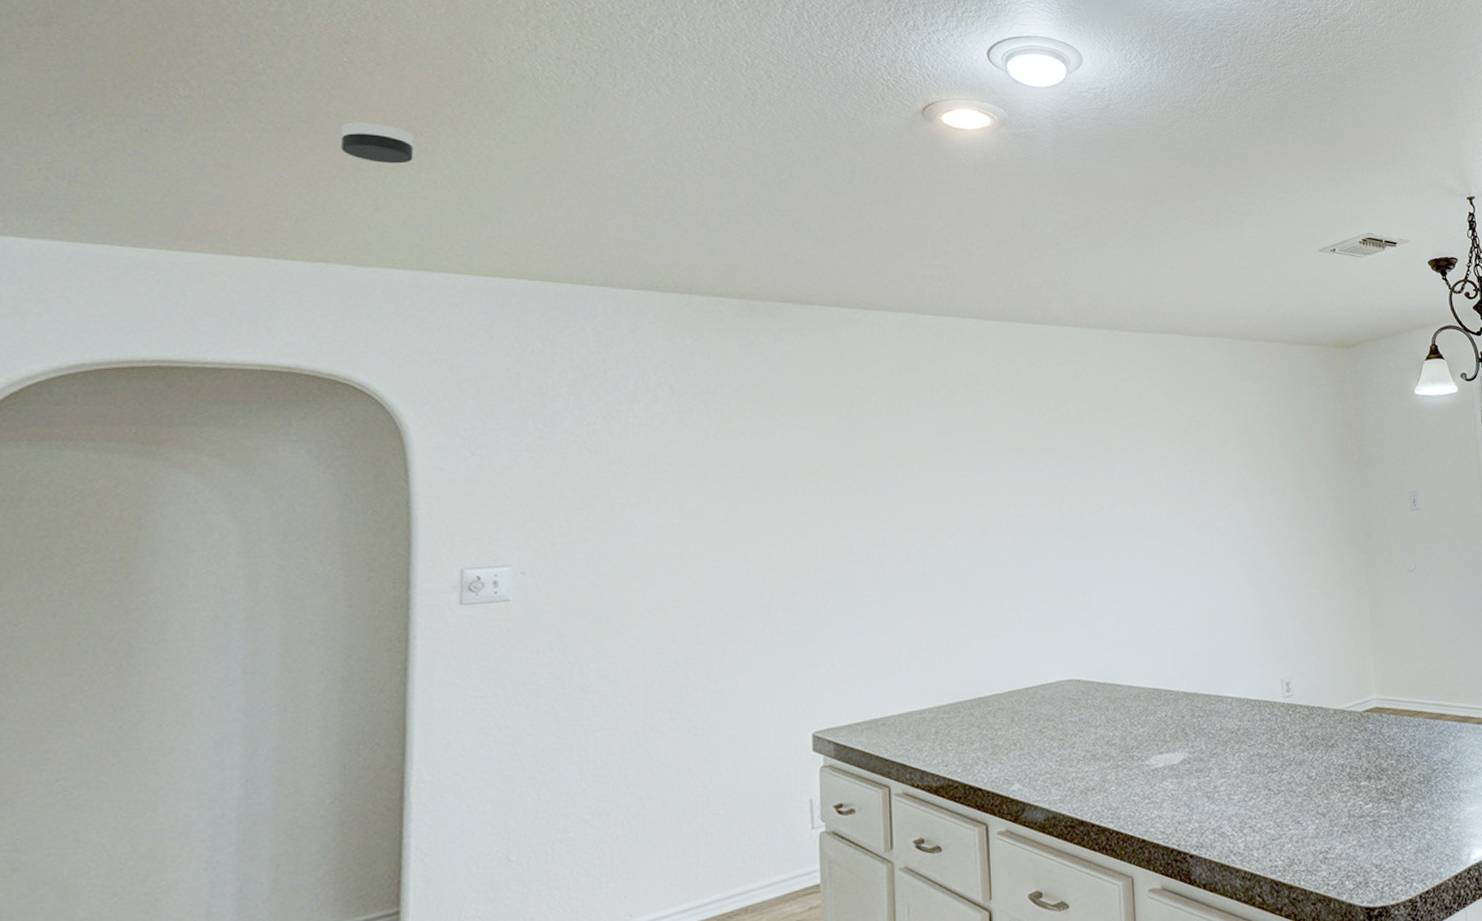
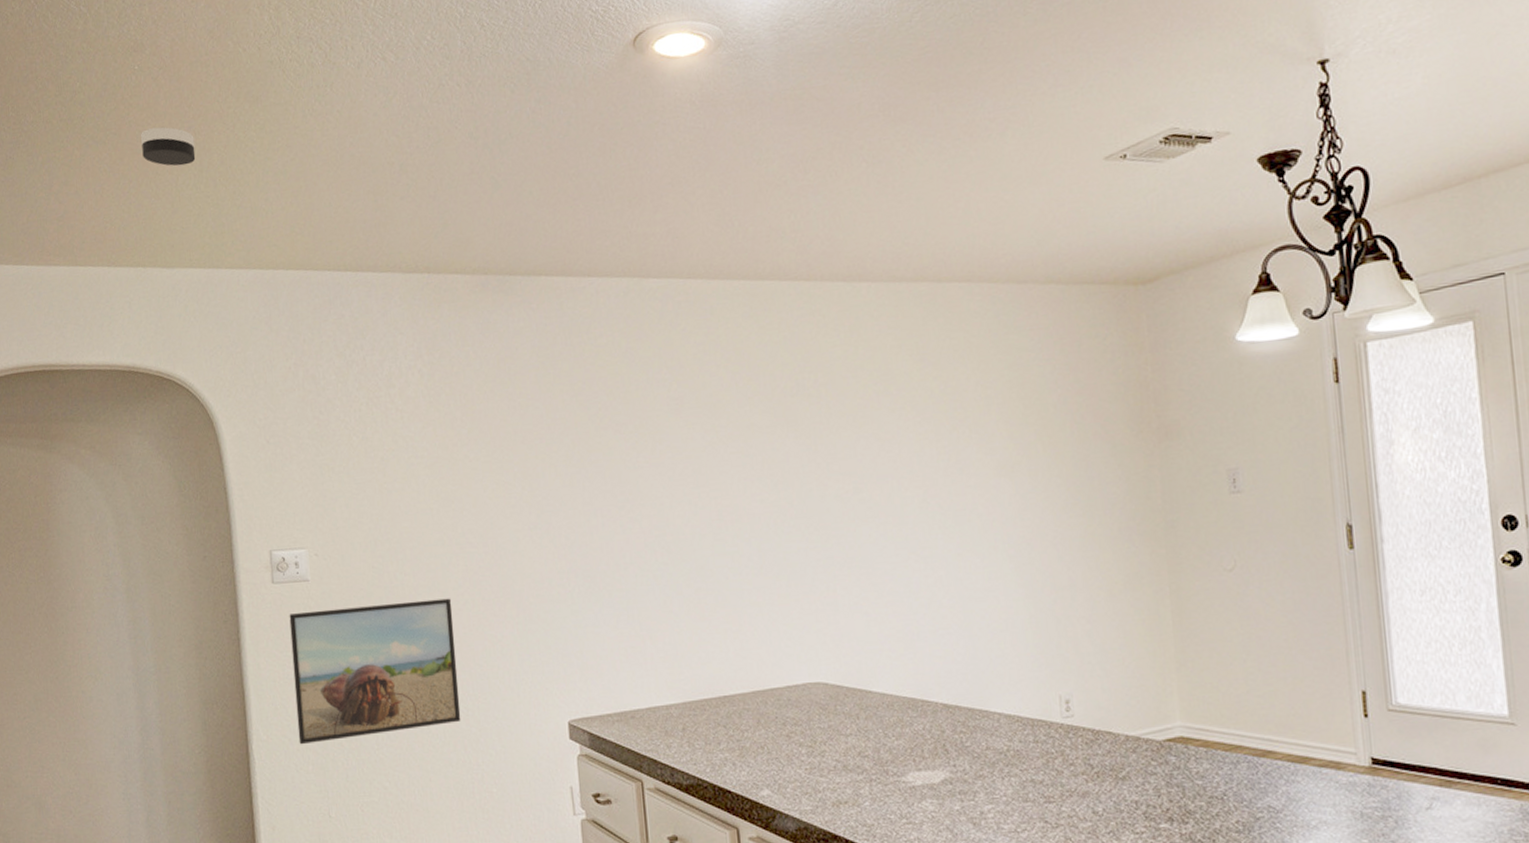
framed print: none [476,614,688,783] -> present [289,598,461,745]

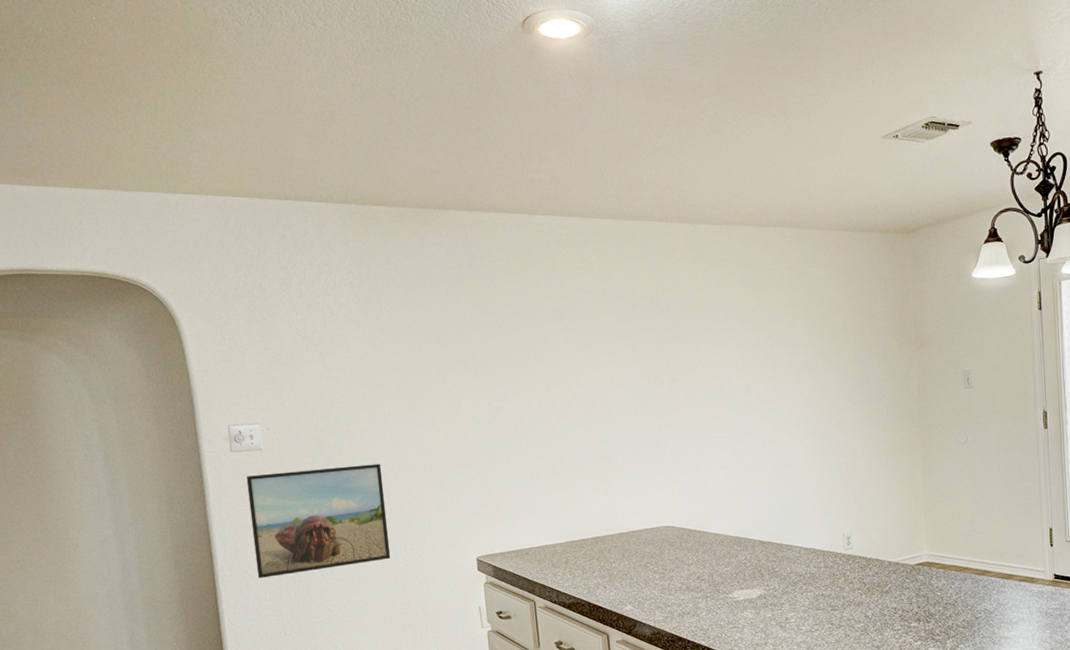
smoke detector: present [140,126,196,166] -> none [100,70,151,105]

